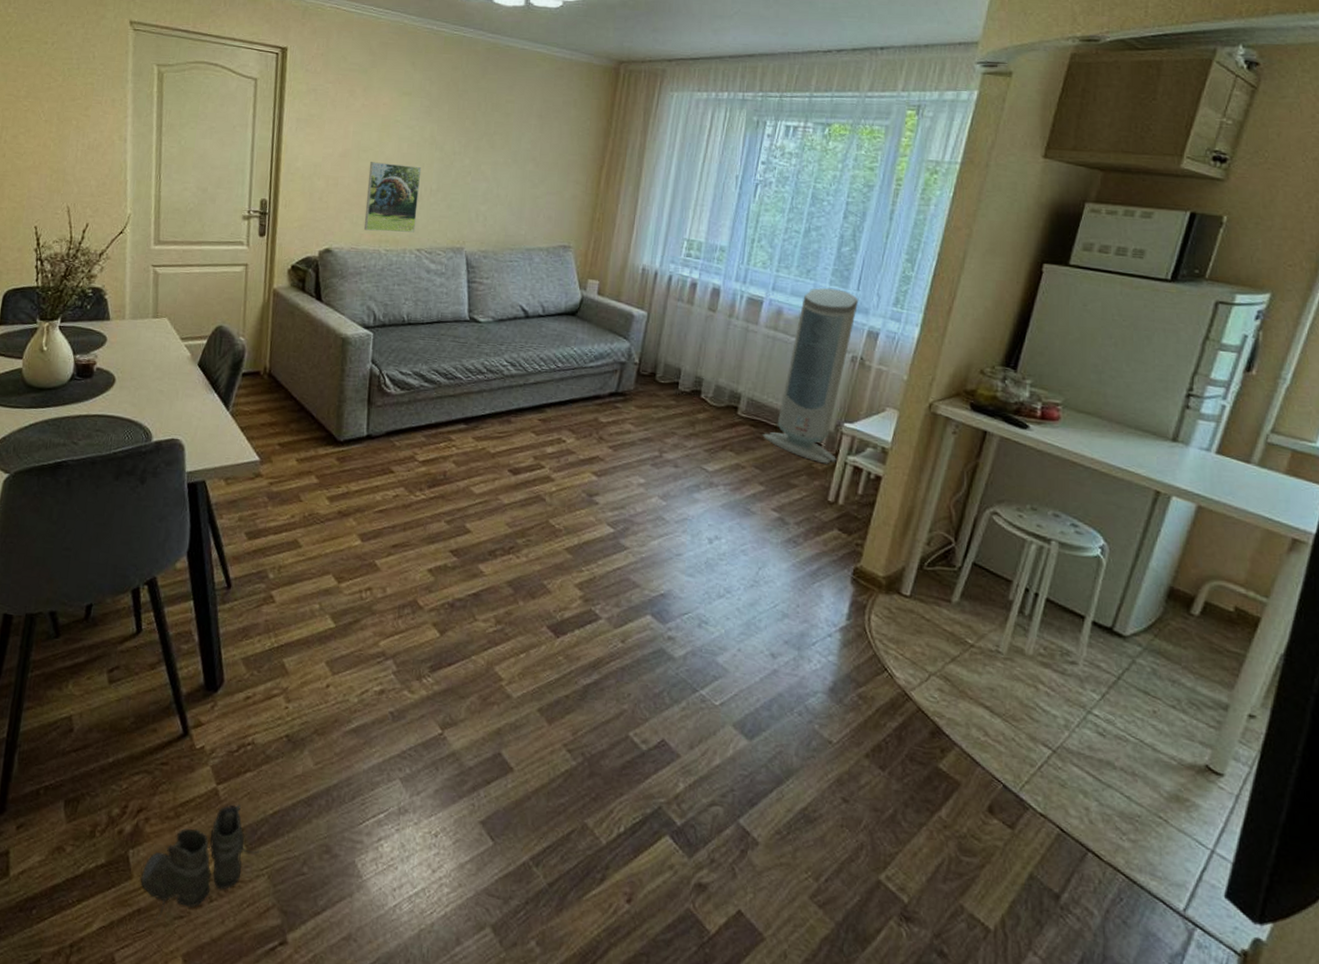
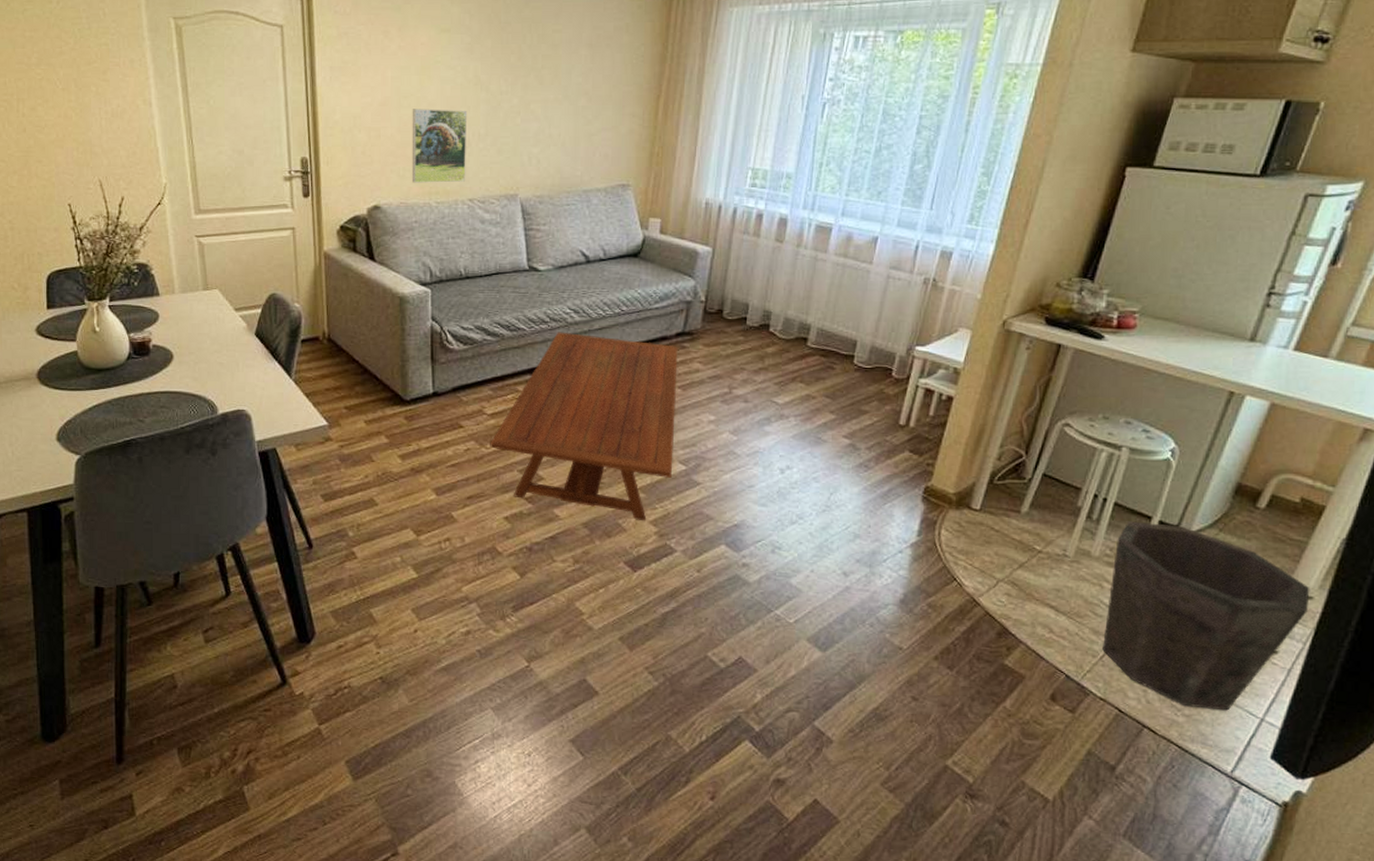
boots: present [140,804,261,923] -> none [257,740,367,846]
coffee table: none [419,383,611,584] -> present [490,332,678,522]
air purifier: present [762,288,859,464] -> none [832,210,932,389]
waste bin: none [1040,619,1252,838] -> present [1102,521,1310,711]

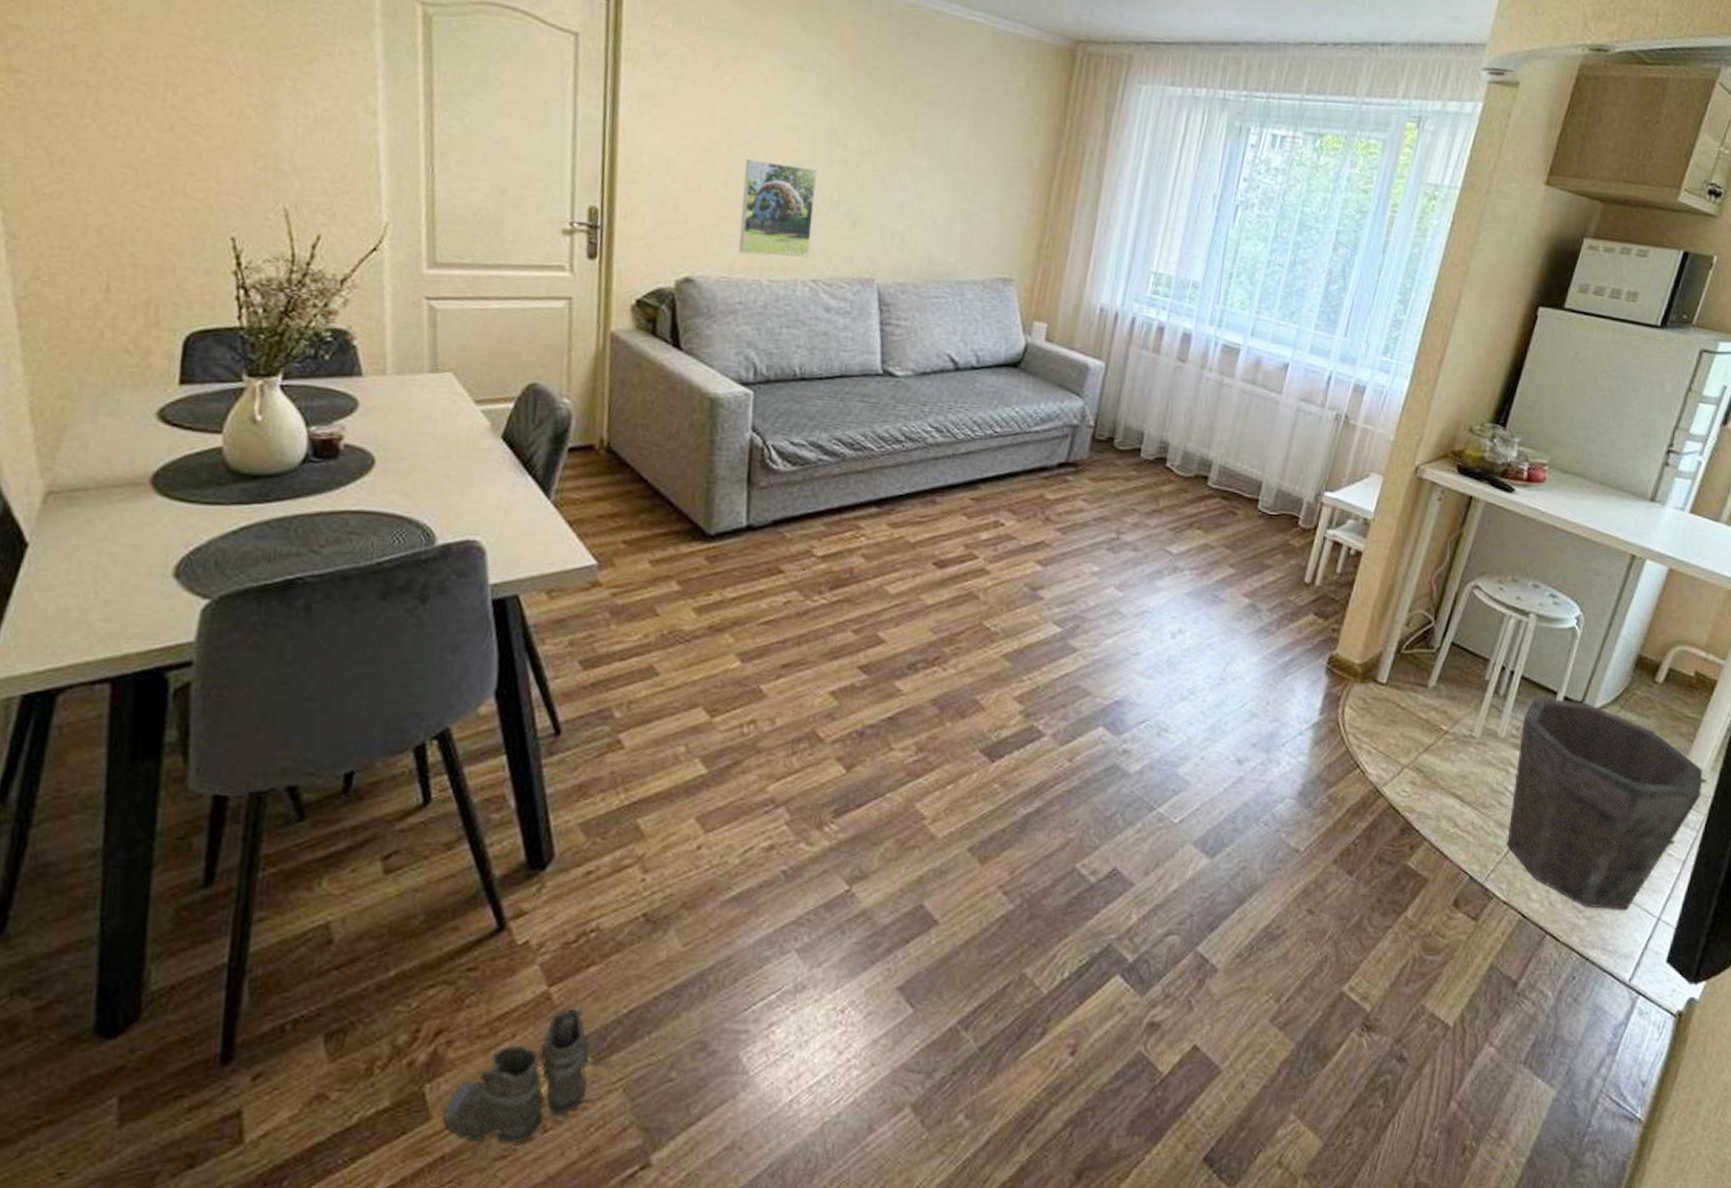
boots: none [257,740,367,846] -> present [442,1007,613,1170]
coffee table: present [490,332,678,522] -> none [817,454,1060,698]

